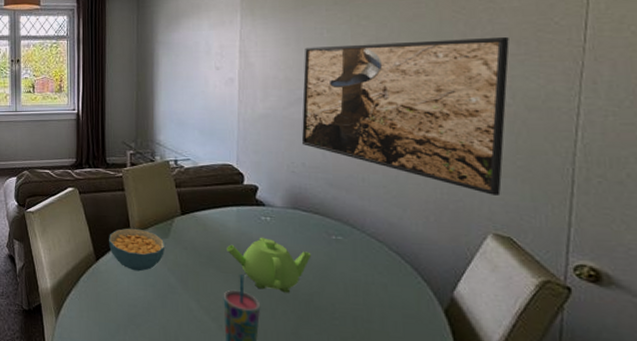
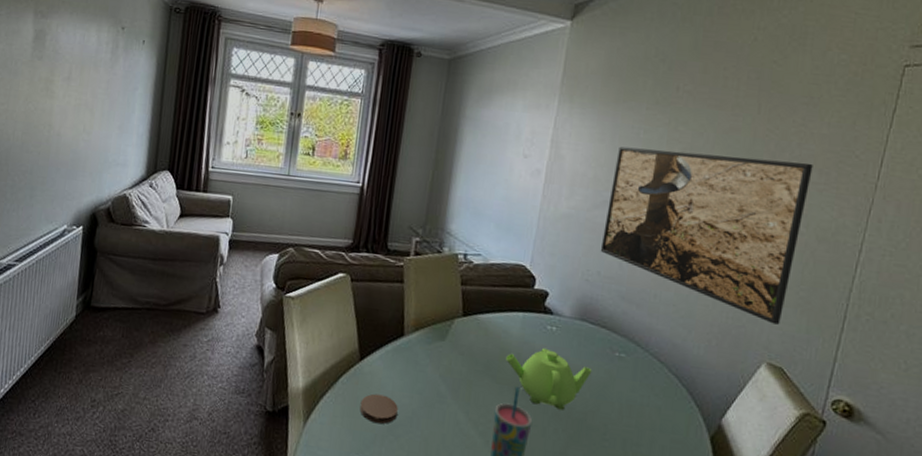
coaster: none [102,289,135,315] -> present [359,393,398,424]
cereal bowl: present [109,228,166,272] -> none [377,325,440,376]

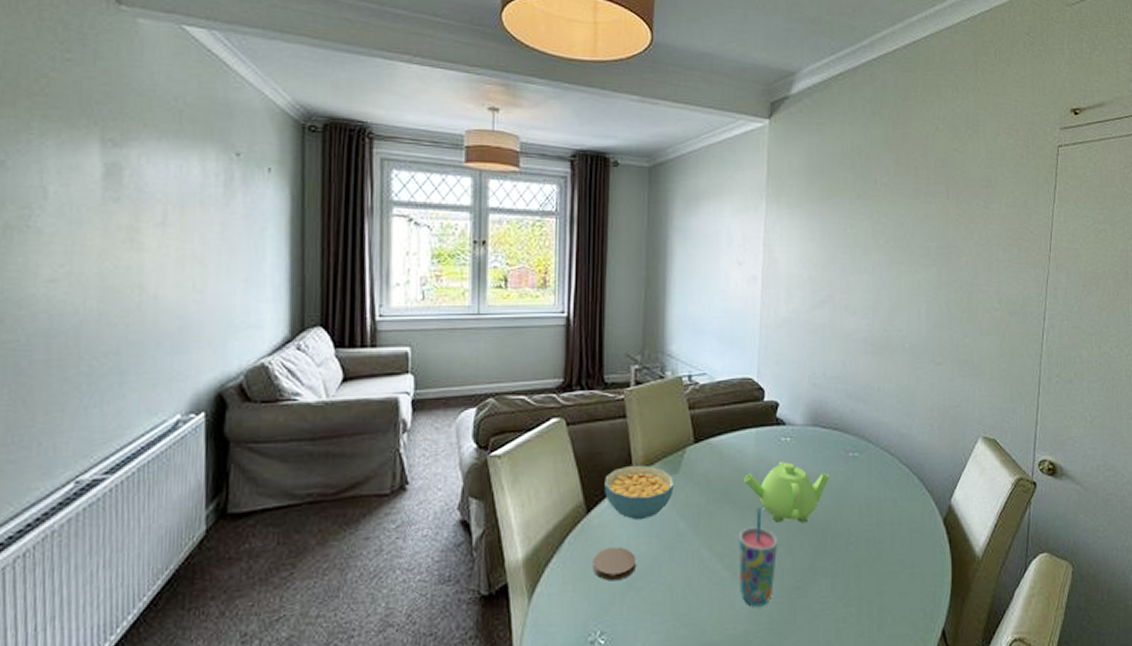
cereal bowl: none [377,325,440,376] -> present [605,465,675,521]
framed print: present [600,146,813,325] -> none [823,242,998,399]

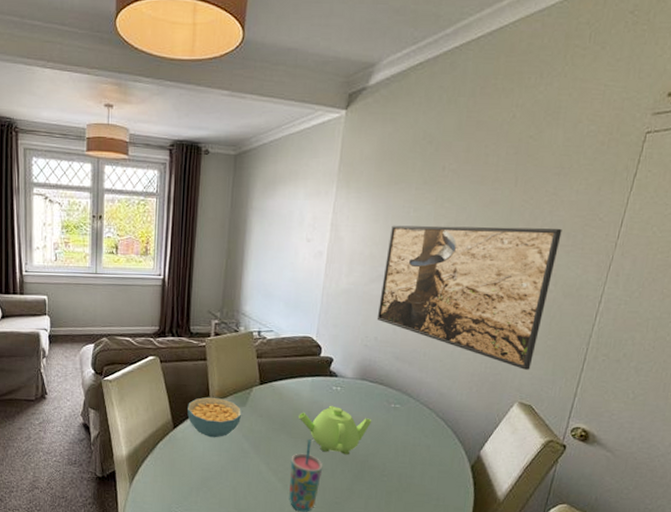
coaster: present [593,547,636,581] -> none [176,455,209,479]
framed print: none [823,242,998,399] -> present [376,225,562,370]

